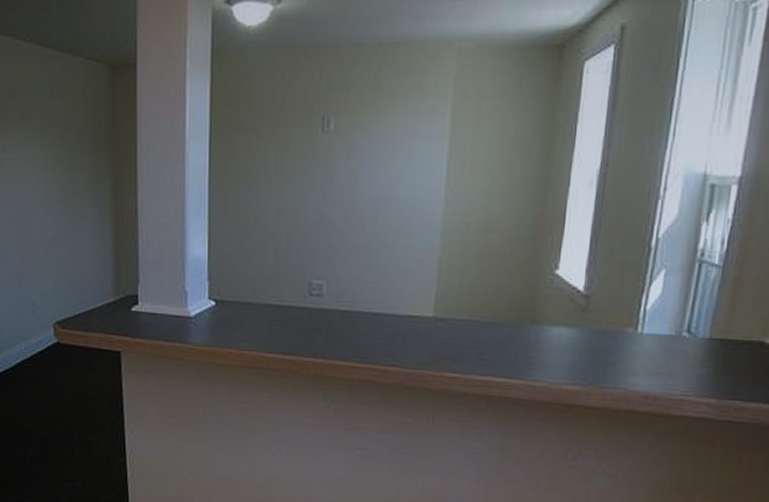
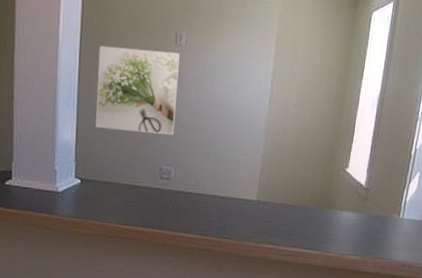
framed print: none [230,141,328,241] -> present [96,45,180,135]

